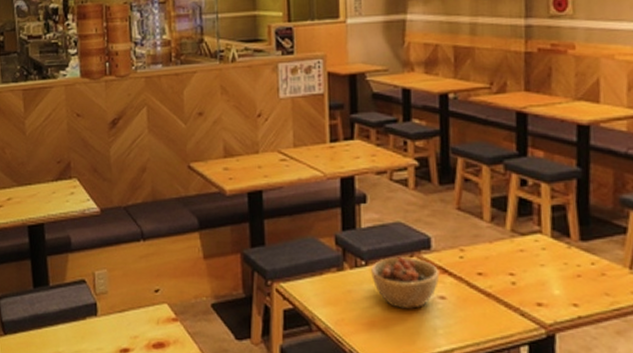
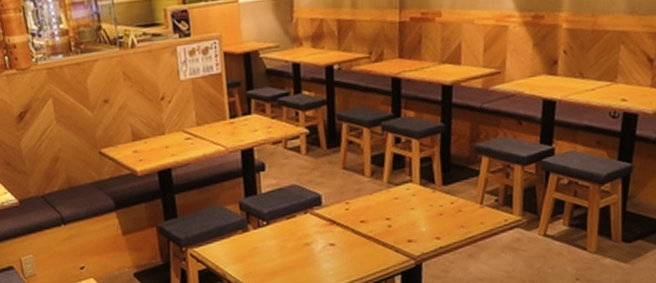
bowl: present [371,257,440,310] -> none [272,214,330,259]

